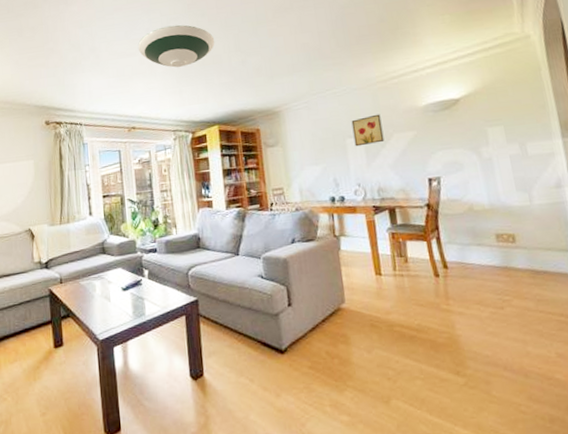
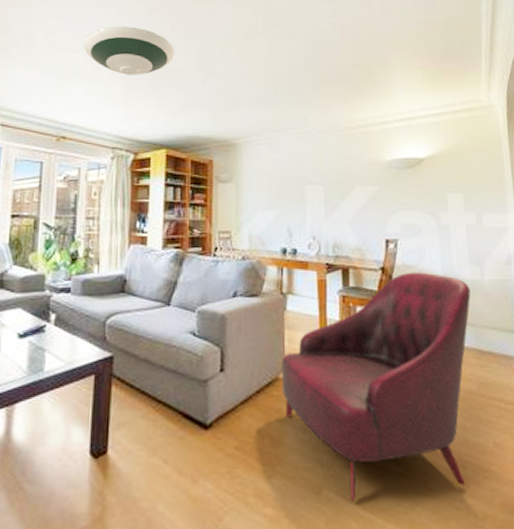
armchair: none [341,204,529,409] -> present [282,272,471,502]
wall art: present [351,114,385,147] -> none [313,162,345,195]

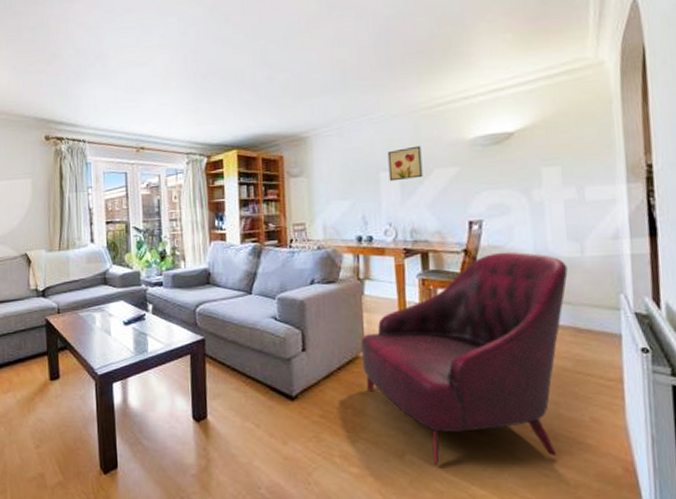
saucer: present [83,26,175,75] -> none [150,31,239,81]
wall art: none [313,162,345,195] -> present [387,145,423,182]

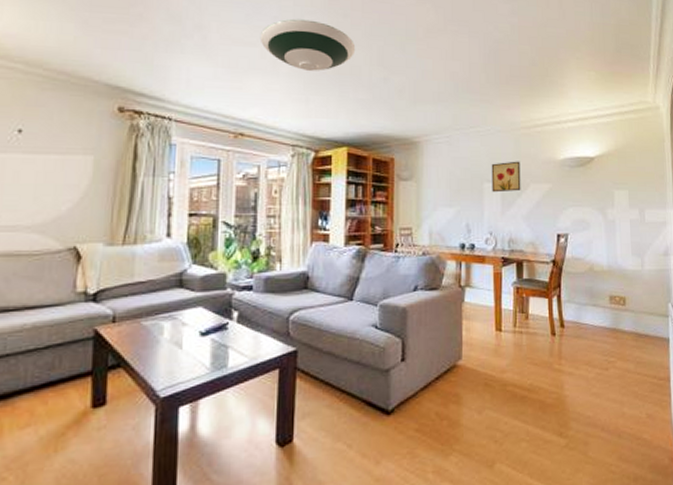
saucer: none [150,31,239,81] -> present [259,18,356,71]
armchair: present [361,252,568,466] -> none [460,264,632,472]

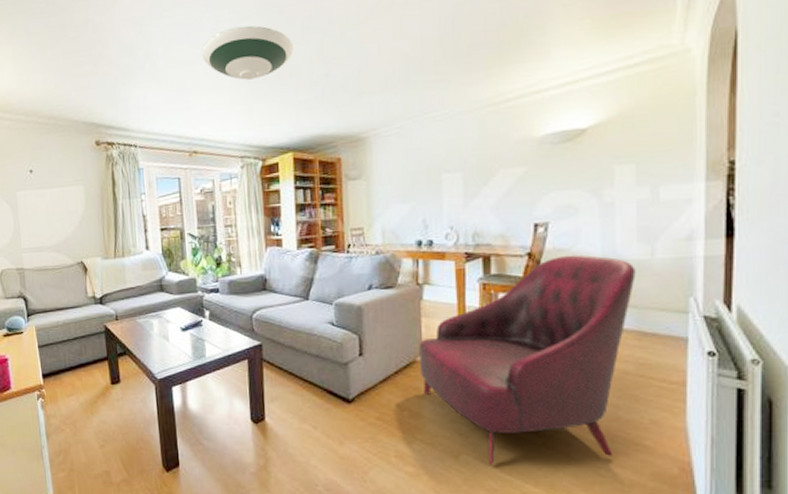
armchair: none [460,264,632,472] -> present [419,255,636,465]
wall art: present [491,161,521,193] -> none [450,144,488,183]

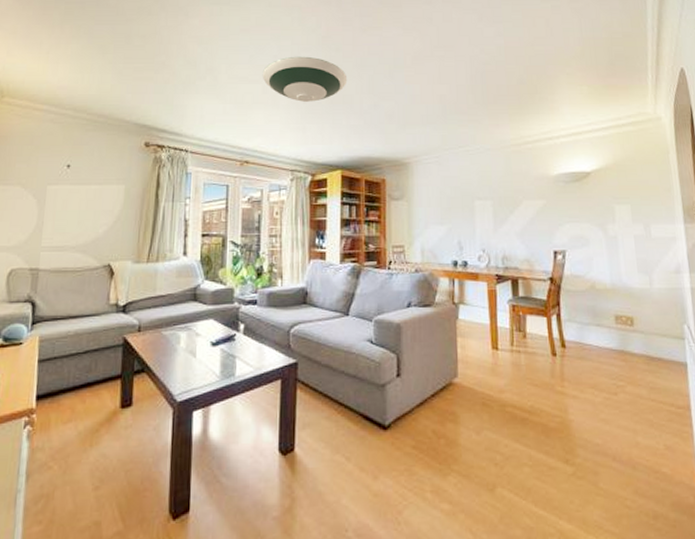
armchair: present [419,255,636,465] -> none [455,281,640,499]

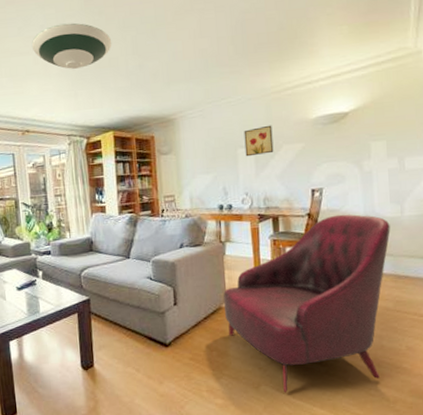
armchair: none [455,281,640,499] -> present [224,214,390,393]
wall art: none [482,178,513,210] -> present [244,125,274,157]

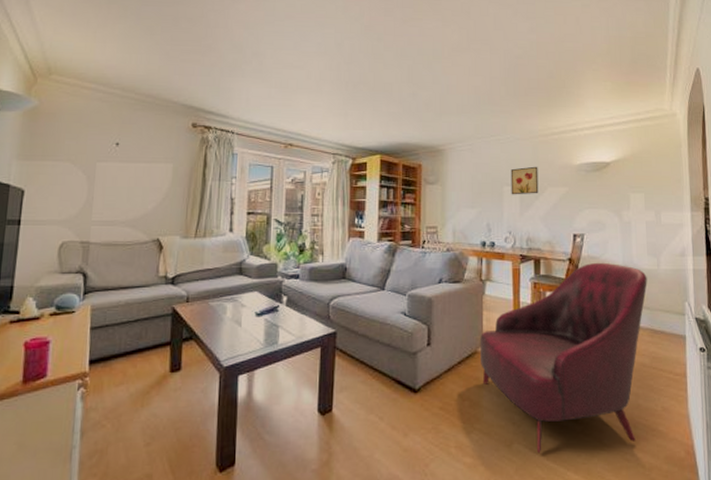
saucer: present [31,23,112,69] -> none [306,44,388,89]

